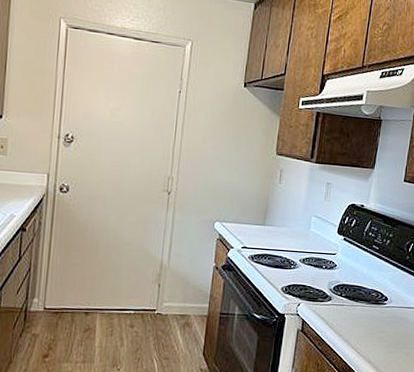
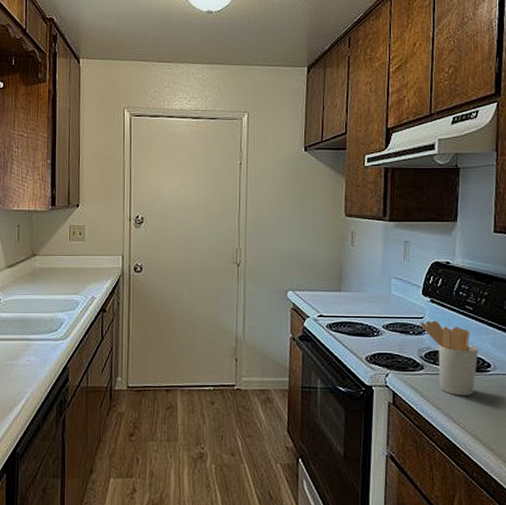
utensil holder: none [332,257,380,325] -> present [420,320,479,397]

